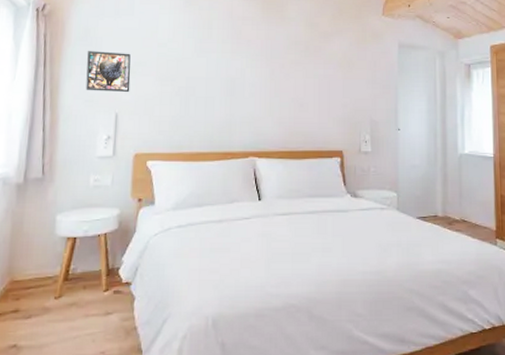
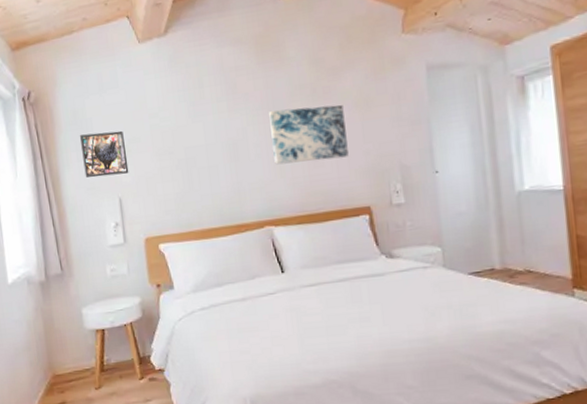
wall art: none [266,58,329,107] -> present [269,105,349,165]

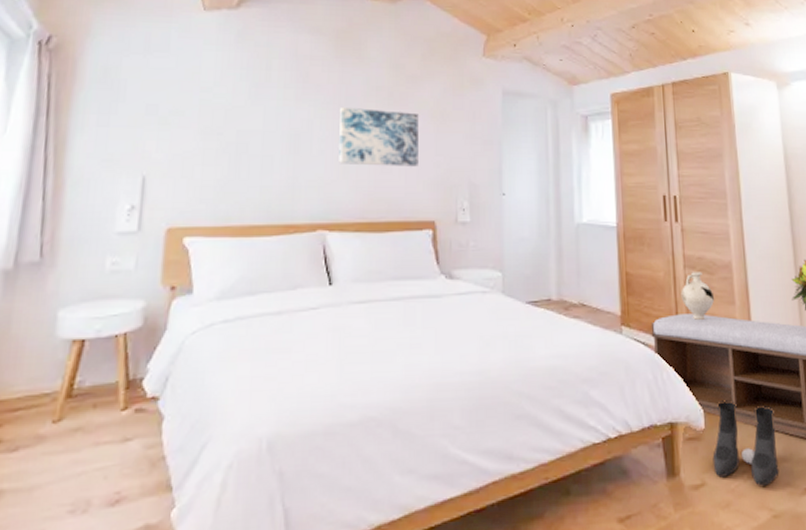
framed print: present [79,130,129,178] -> none [103,95,164,149]

